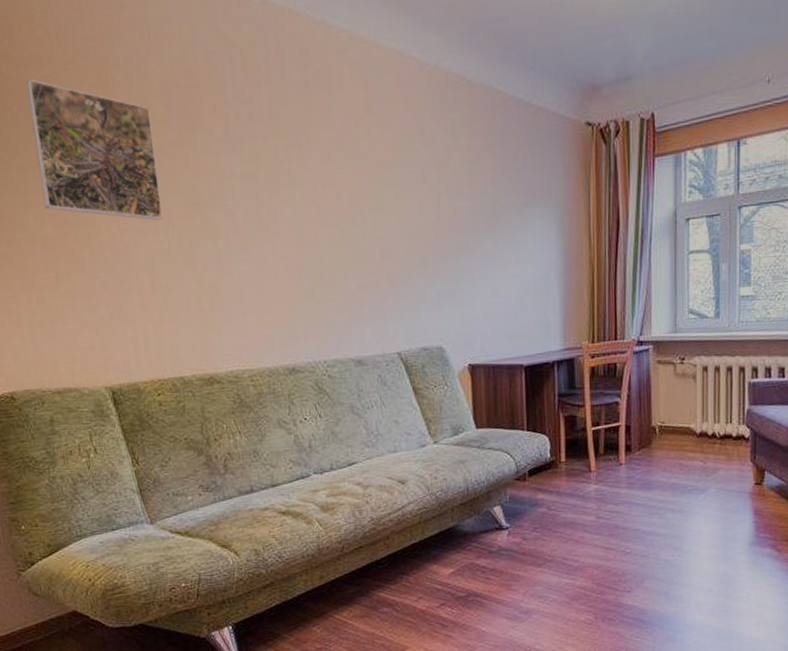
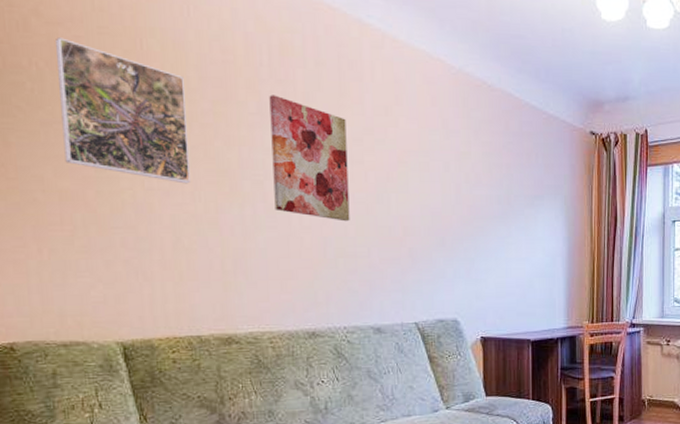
wall art: none [235,116,325,248] -> present [269,95,350,222]

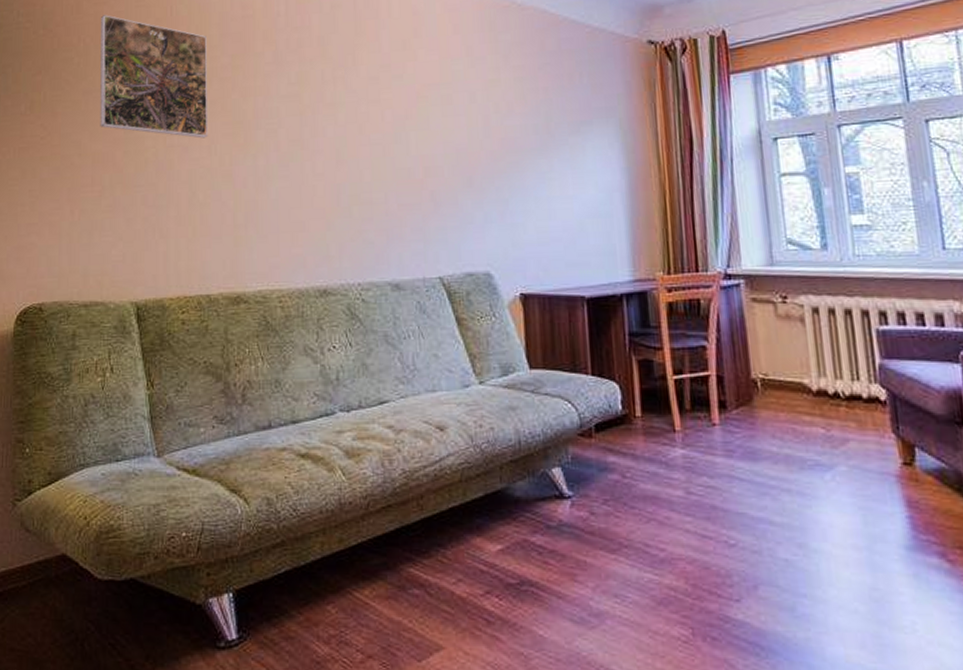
wall art: present [269,95,350,222] -> none [285,42,365,166]

